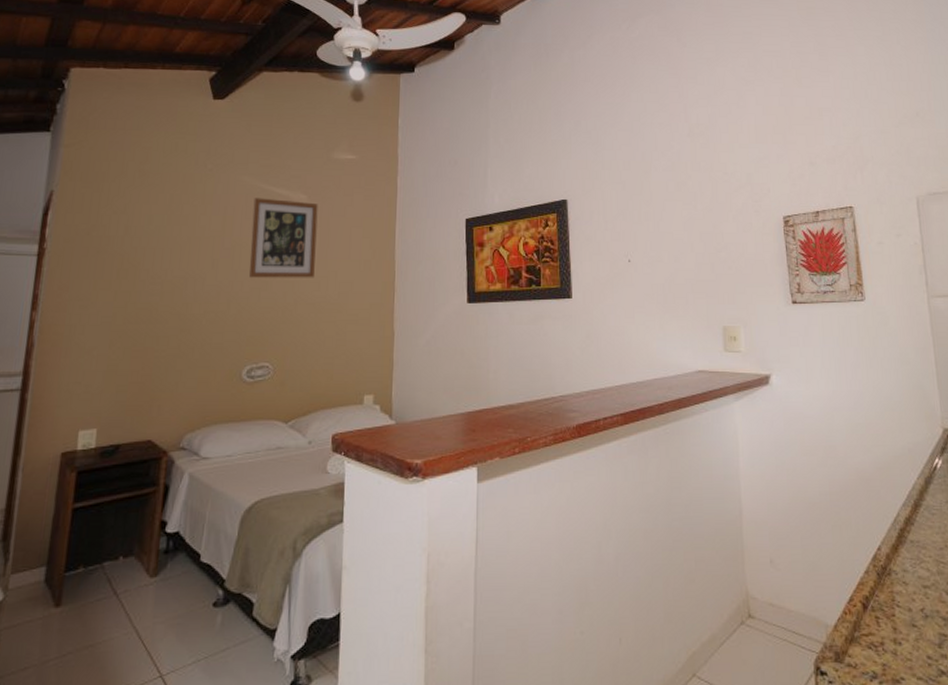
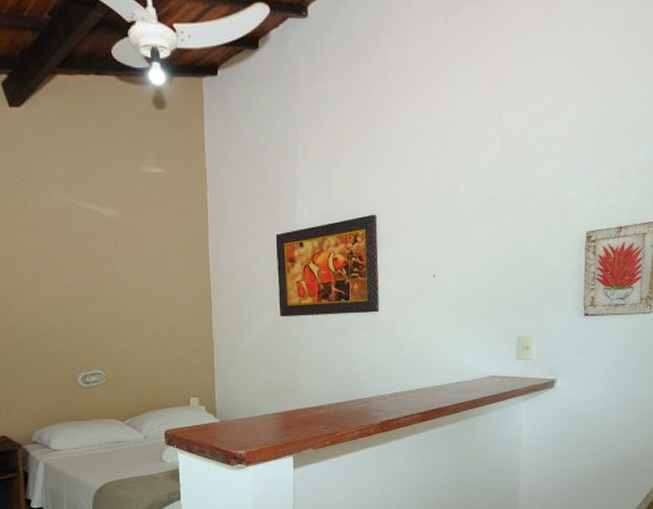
wall art: present [249,198,318,278] -> none [66,213,134,293]

